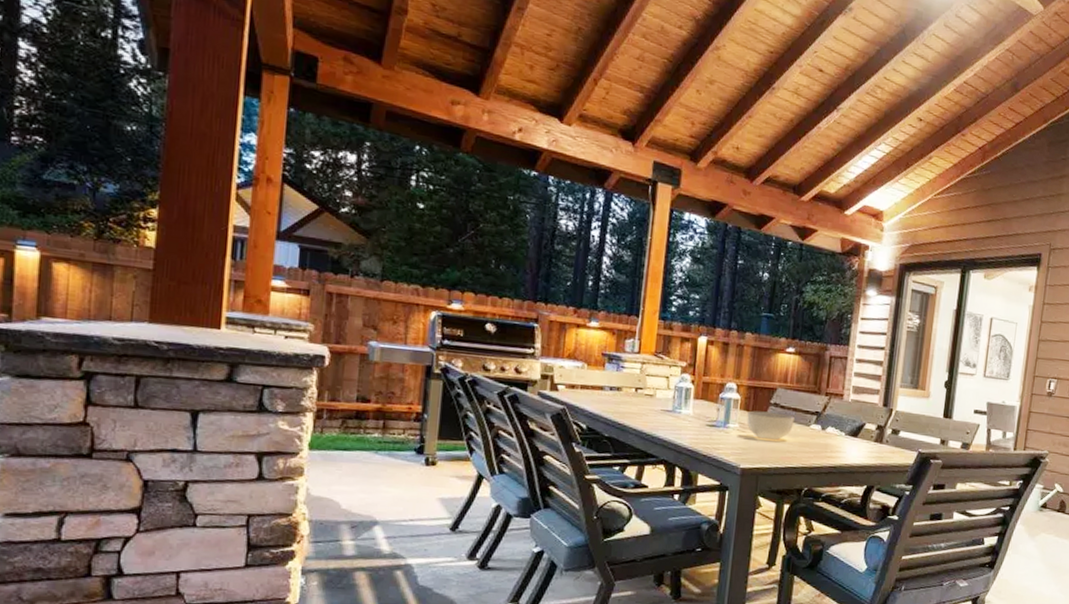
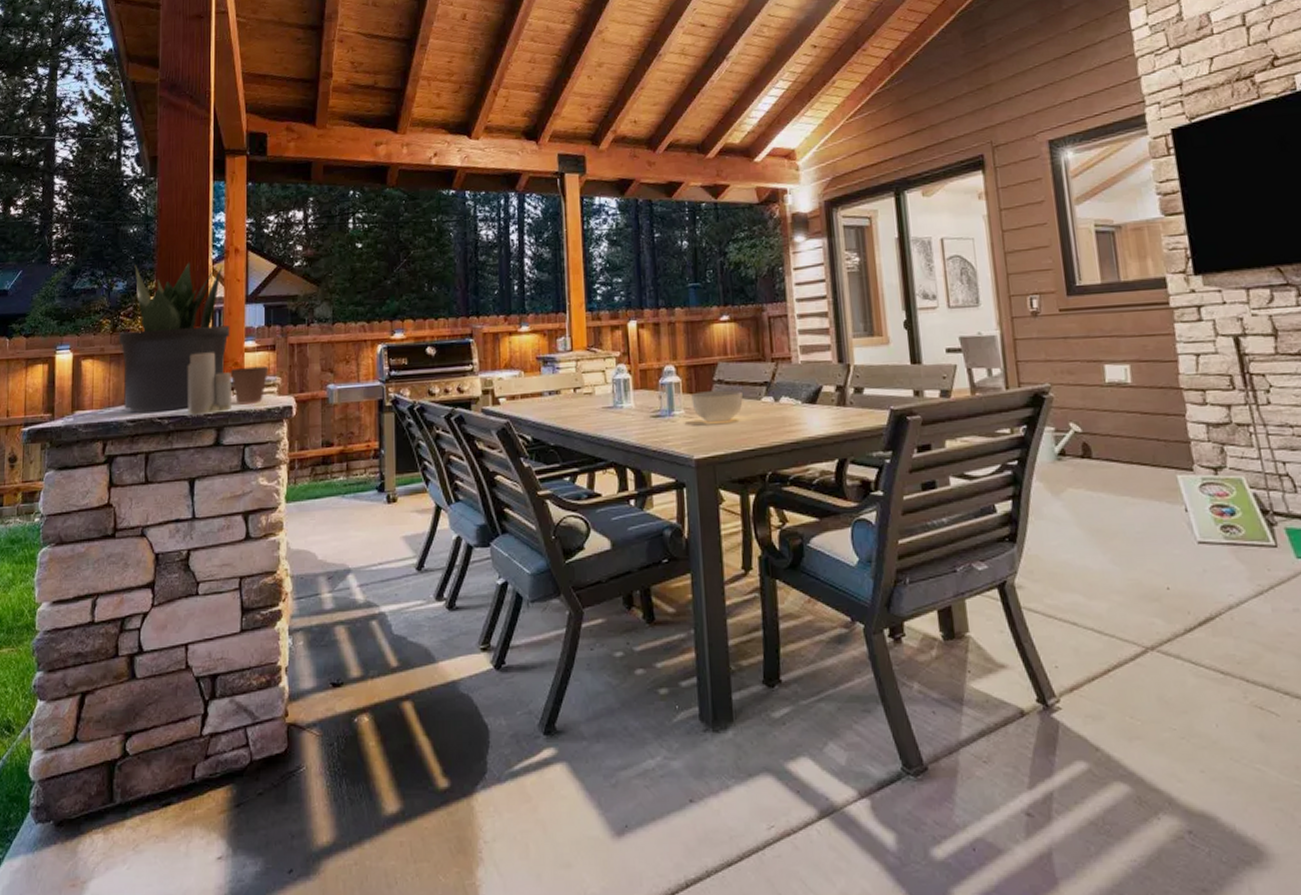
planter: none [105,168,255,339] -> present [119,262,230,414]
candle: none [194,274,253,349] -> present [187,346,231,415]
cup: none [251,305,300,346] -> present [230,365,269,405]

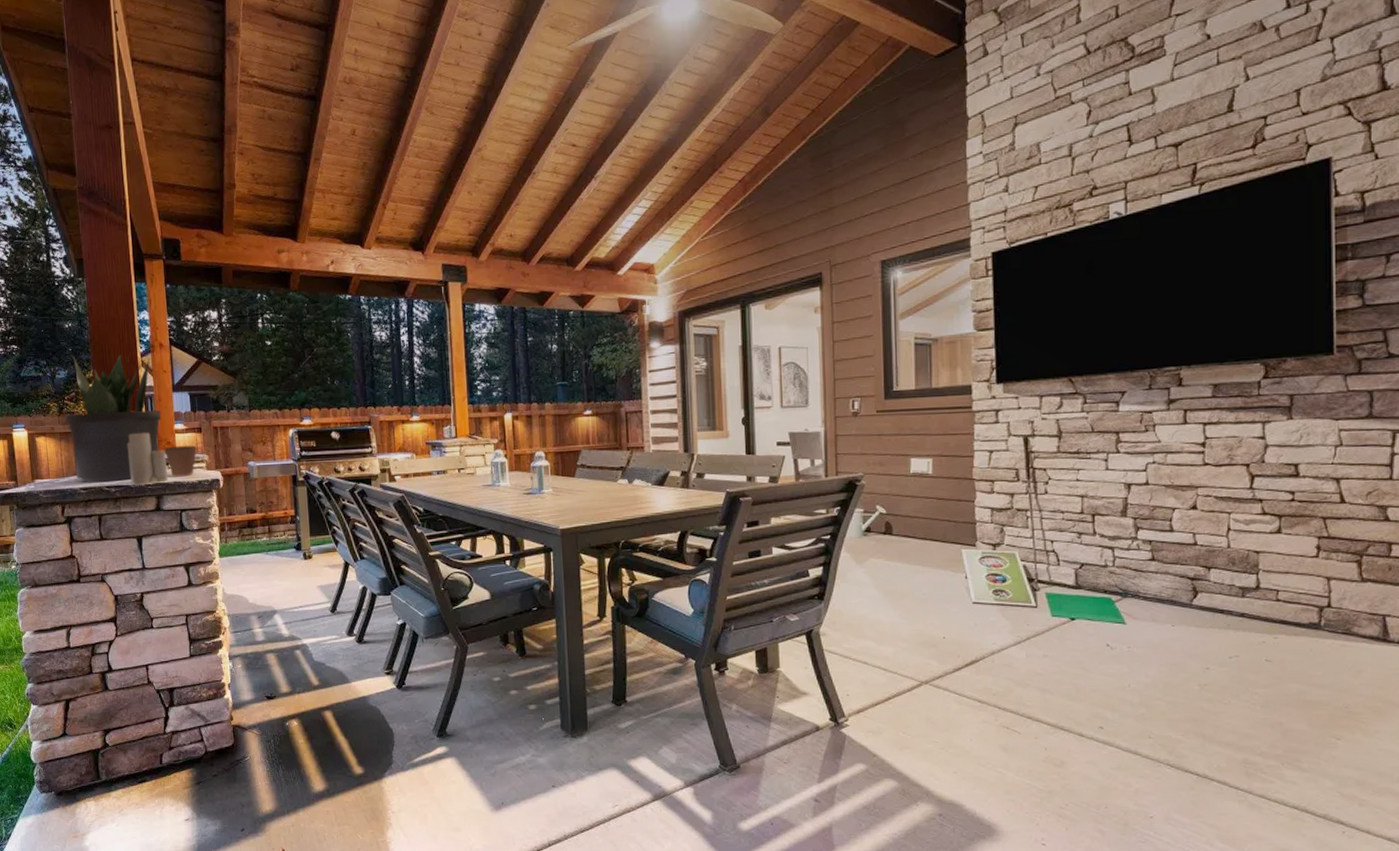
bowl: present [691,389,744,424] -> none [558,473,603,500]

